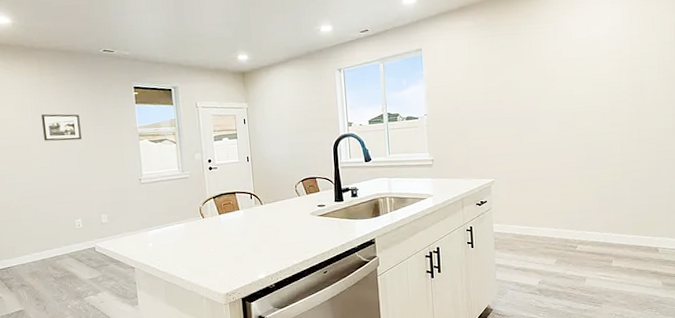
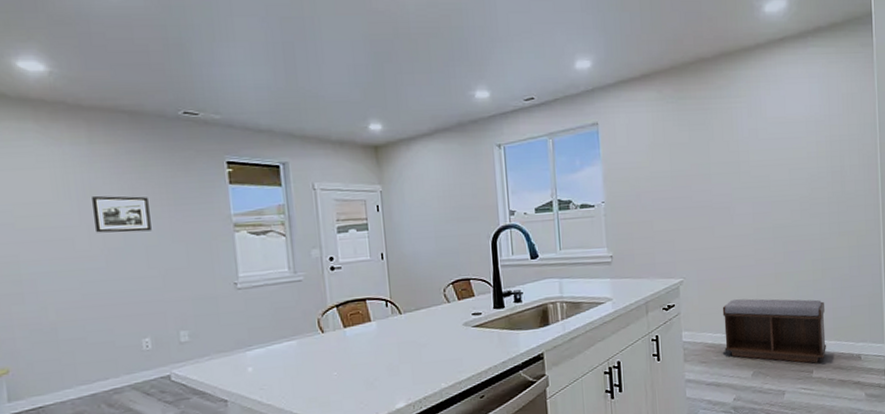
bench: none [529,197,626,254] -> present [722,298,827,364]

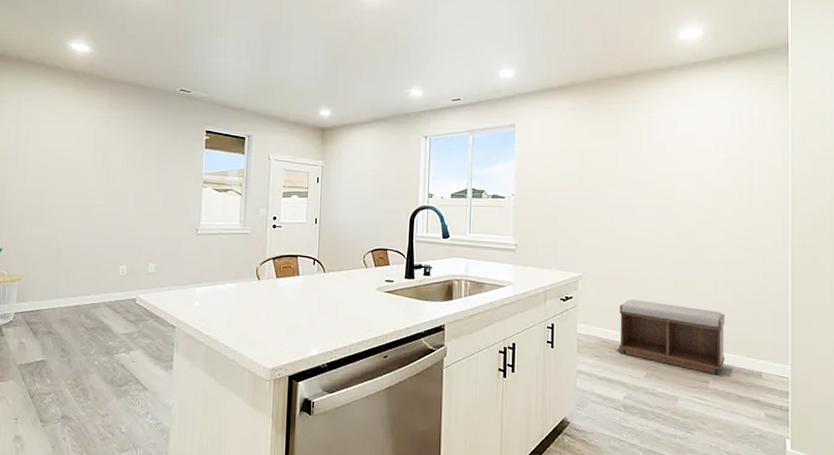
picture frame: present [92,195,152,233] -> none [102,148,143,180]

